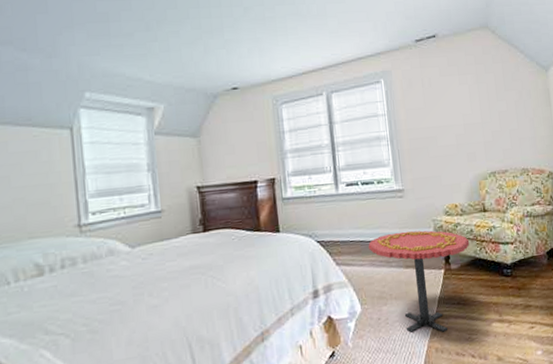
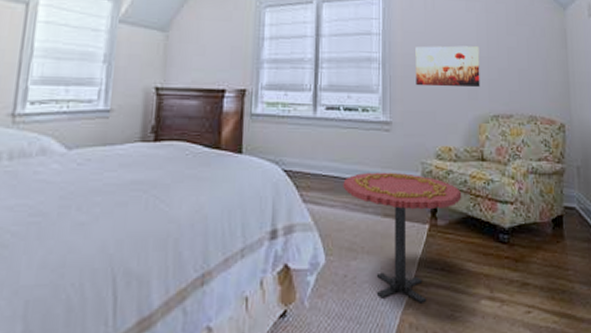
wall art: none [418,114,478,156] -> present [415,45,480,88]

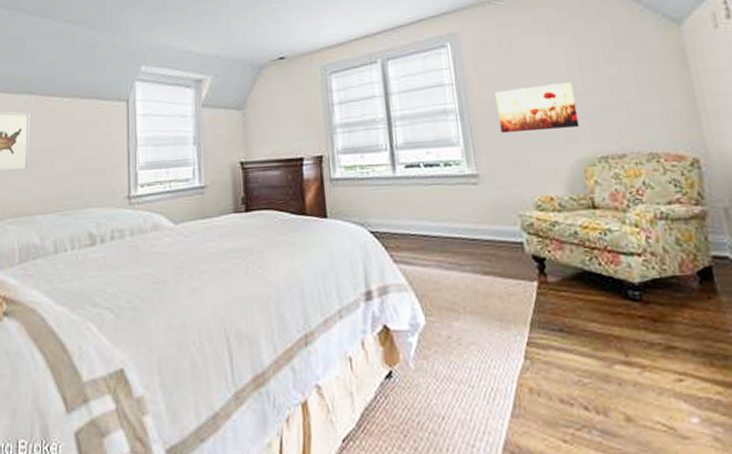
side table: present [343,172,462,303] -> none [433,227,574,367]

